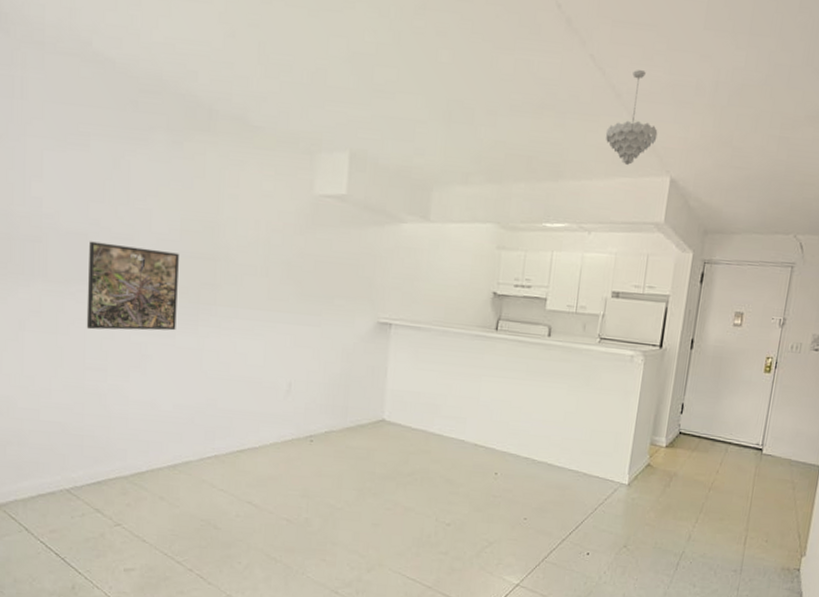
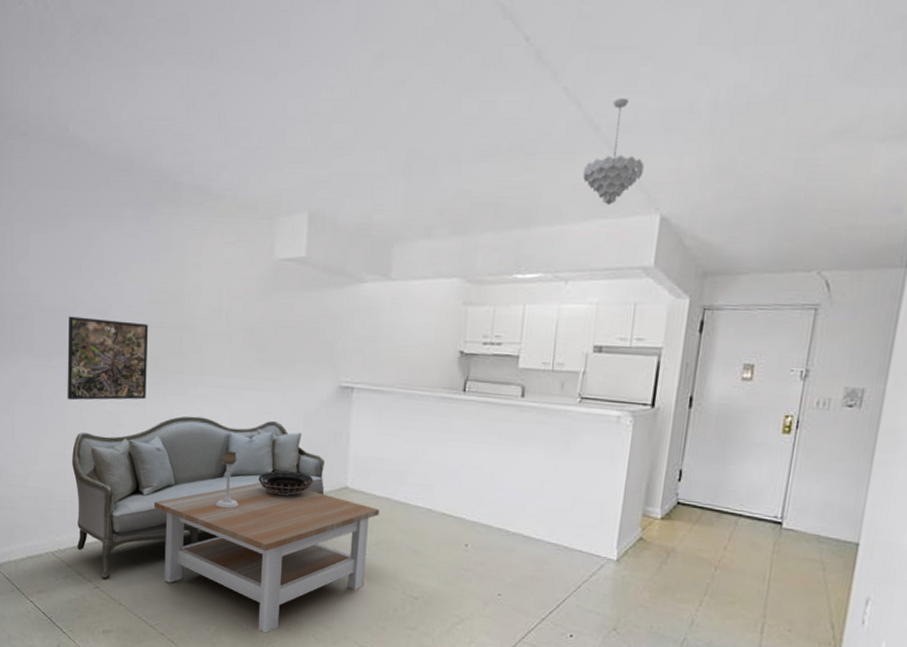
sofa: none [91,348,363,517] -> present [72,416,326,580]
coffee table: none [182,416,415,565] -> present [153,483,379,634]
candle holder: none [249,383,274,442] -> present [215,450,239,509]
decorative bowl: none [295,403,351,428] -> present [258,470,313,496]

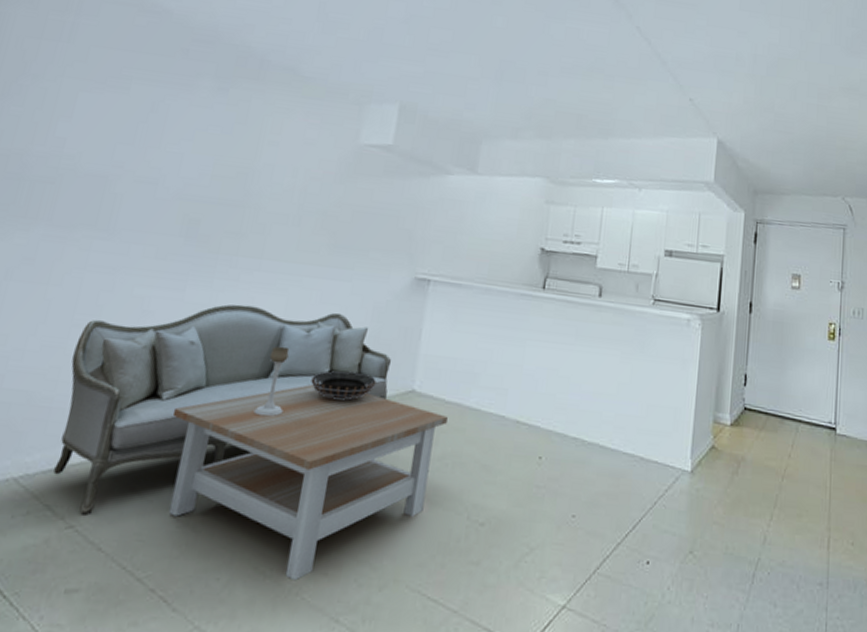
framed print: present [67,316,148,401] -> none [84,184,206,284]
pendant light: present [582,99,645,204] -> none [652,41,703,126]

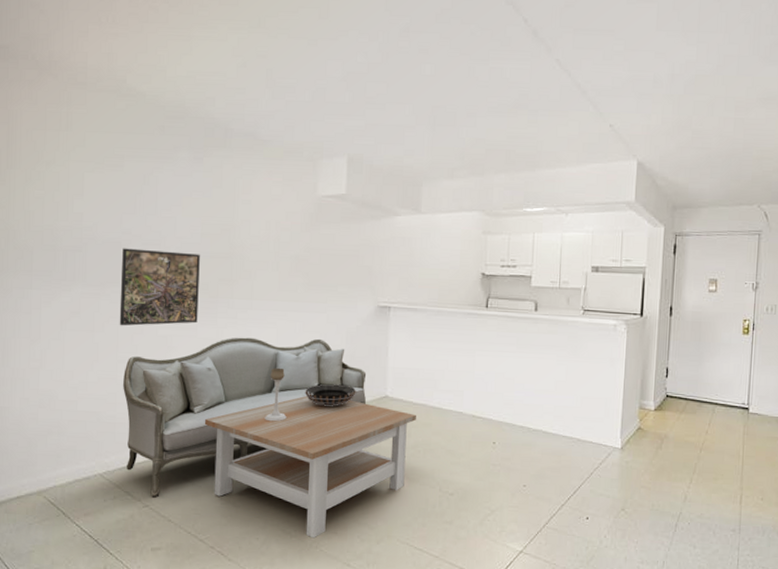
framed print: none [84,184,206,284] -> present [119,248,200,326]

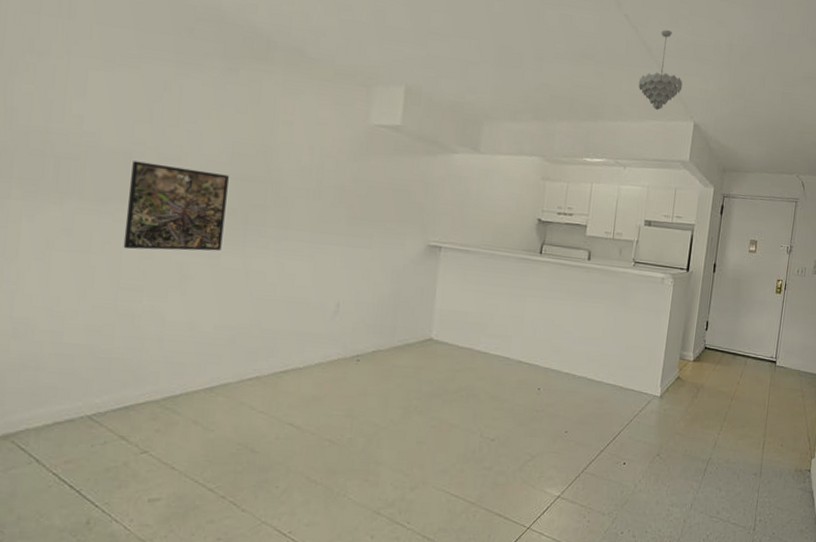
sofa: present [123,337,367,498] -> none [123,269,412,443]
coffee table: present [204,396,416,539] -> none [222,335,461,486]
candle holder: present [264,367,287,422] -> none [294,304,321,362]
decorative bowl: present [305,384,356,406] -> none [342,323,399,348]
pendant light: none [574,69,623,152] -> present [638,30,683,110]

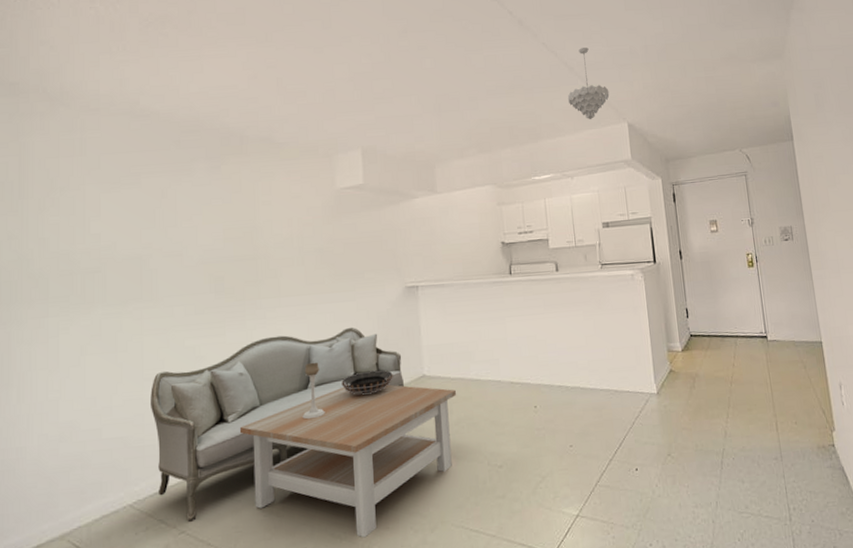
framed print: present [123,161,229,252] -> none [143,259,226,343]
sofa: none [123,269,412,443] -> present [150,327,404,522]
coffee table: none [222,335,461,486] -> present [239,384,456,538]
candle holder: none [294,304,321,362] -> present [302,362,325,420]
decorative bowl: none [342,323,399,348] -> present [342,370,393,395]

